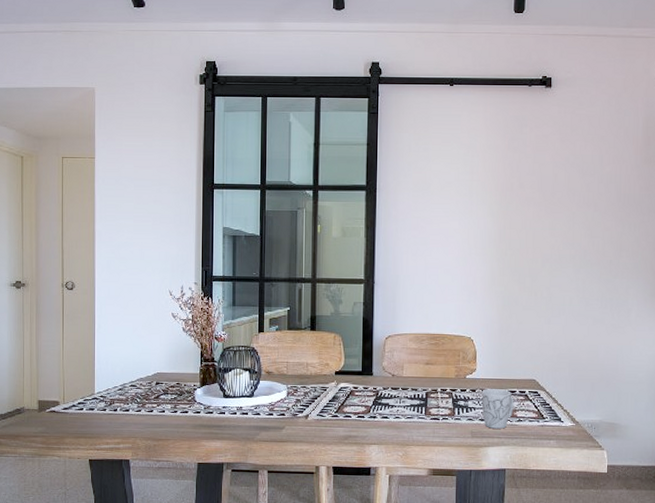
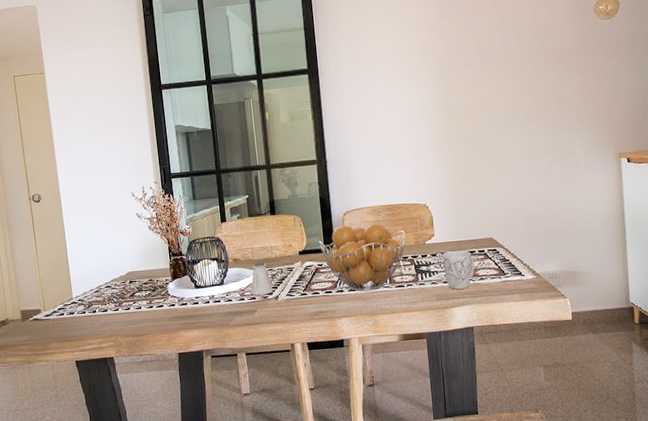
saltshaker: none [280,377,304,413] -> present [250,261,274,296]
fruit basket: none [357,349,447,420] -> present [319,223,406,292]

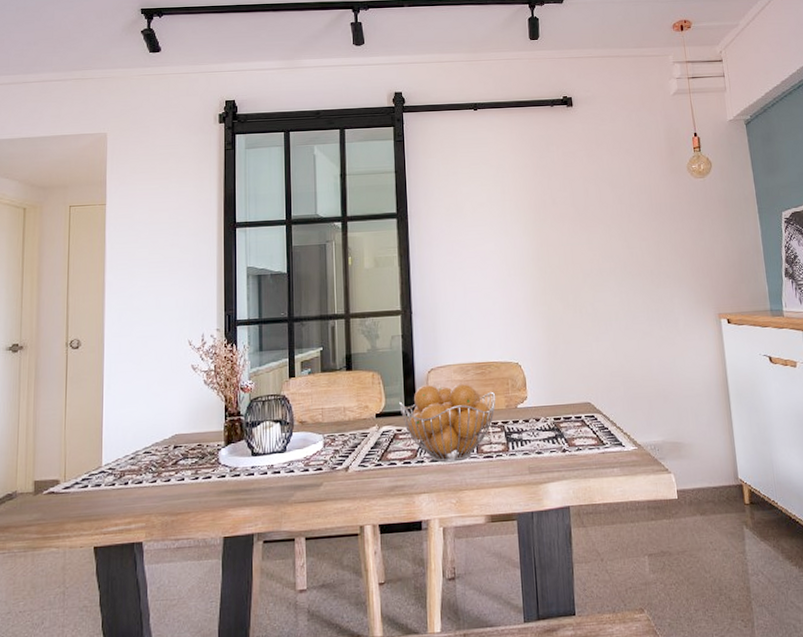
saltshaker: present [250,261,274,296] -> none [317,424,344,466]
mug: present [442,250,475,290] -> none [535,416,571,462]

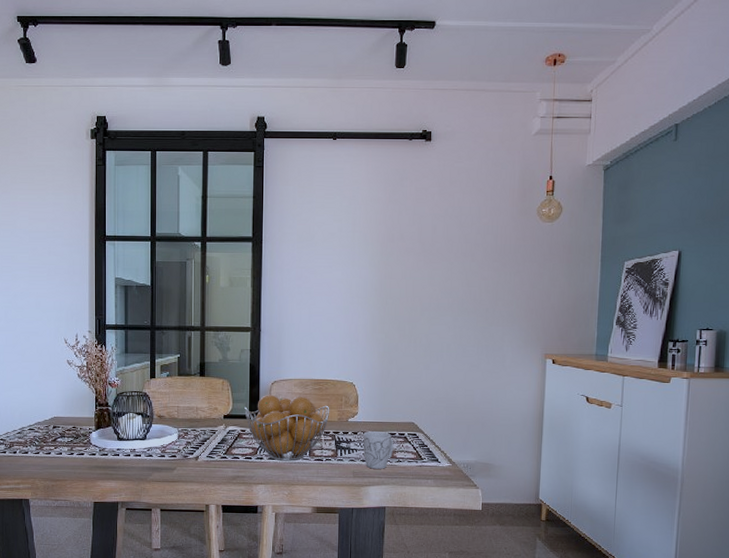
mug: none [535,416,571,462] -> present [363,431,394,469]

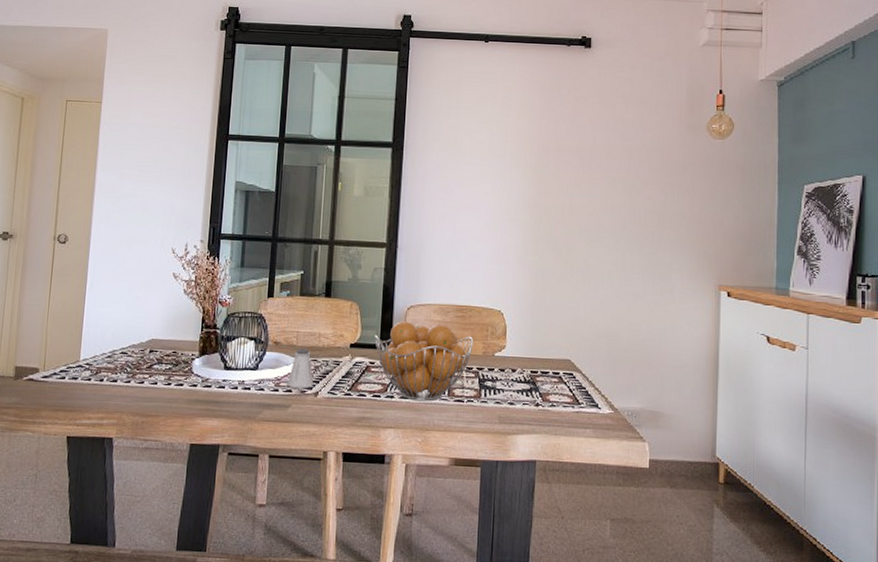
saltshaker: none [172,421,195,454] -> present [287,348,314,389]
mug: present [363,431,394,469] -> none [511,368,547,415]

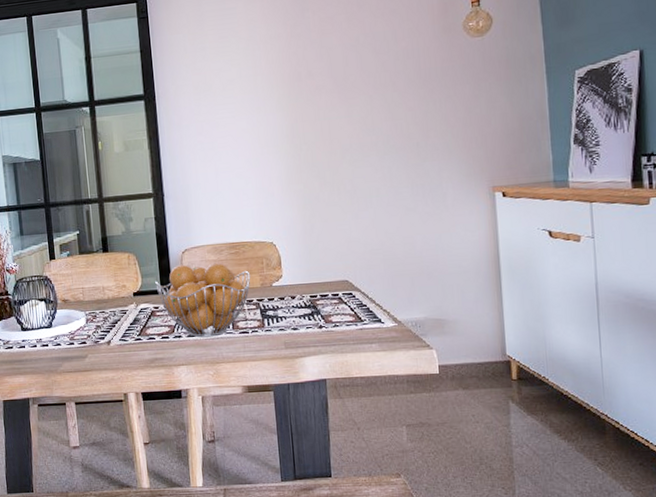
saltshaker: present [287,348,314,389] -> none [81,302,105,340]

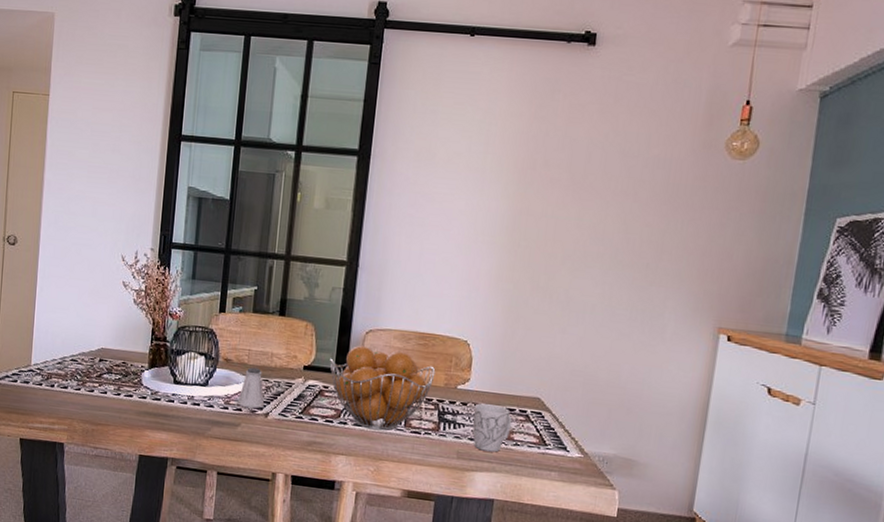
saltshaker: none [81,302,105,340] -> present [237,367,265,408]
mug: none [291,294,328,337] -> present [472,403,513,452]

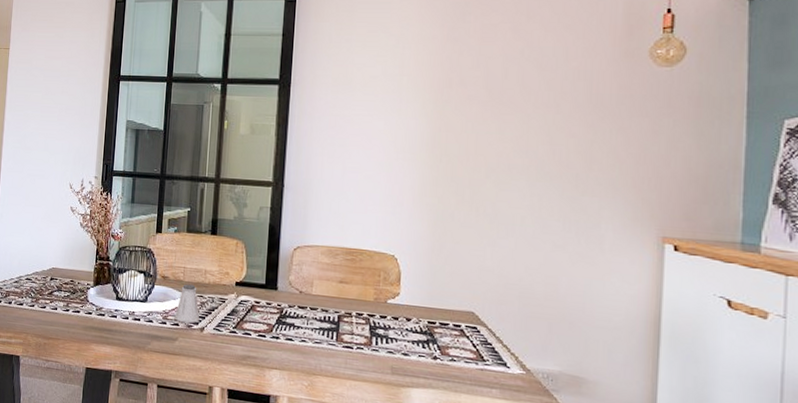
fruit basket: present [330,345,436,431] -> none [260,261,365,346]
mug: present [472,403,513,452] -> none [405,317,447,368]

